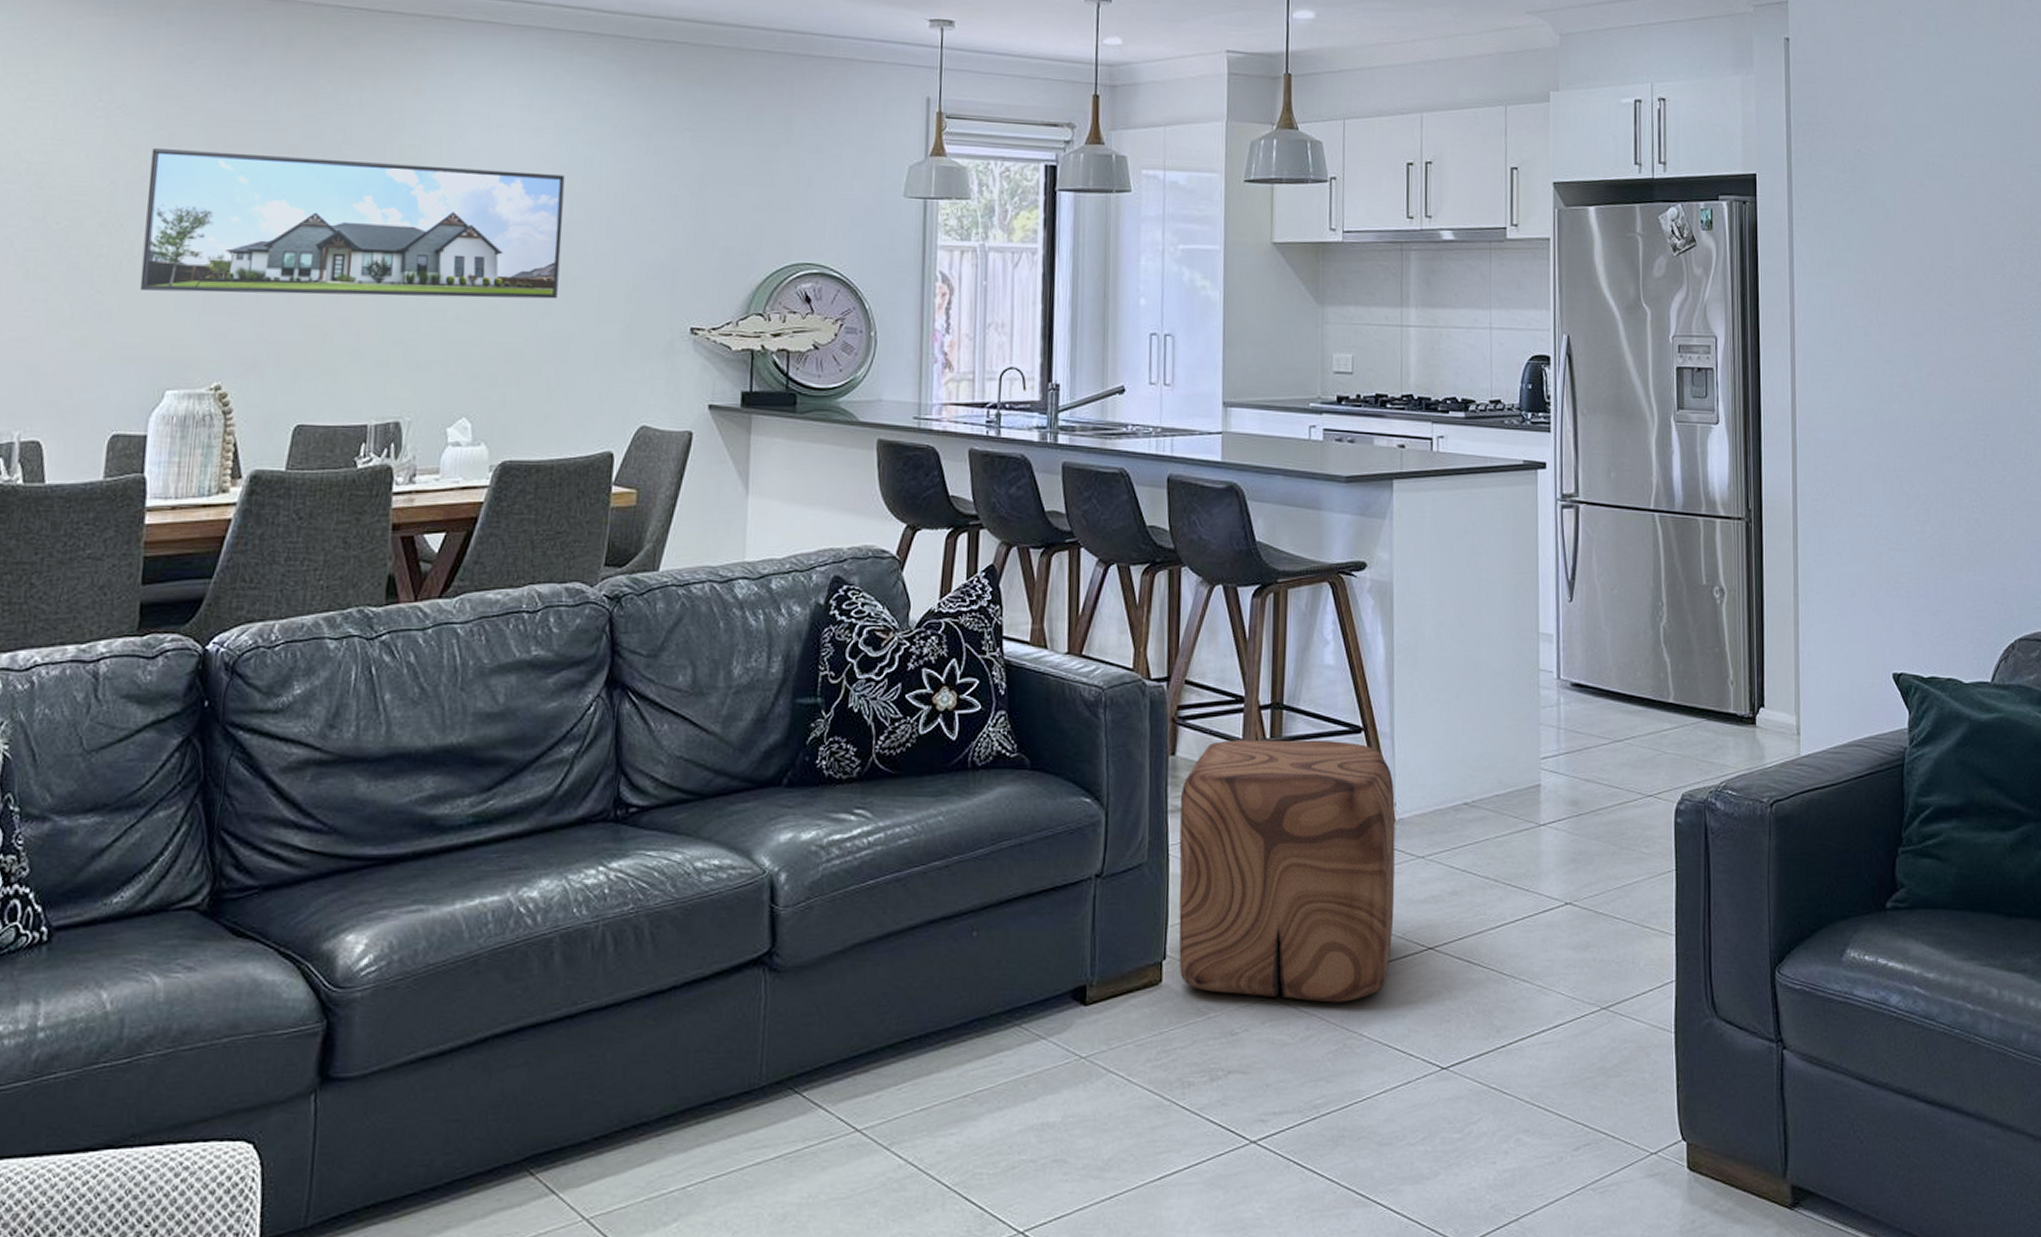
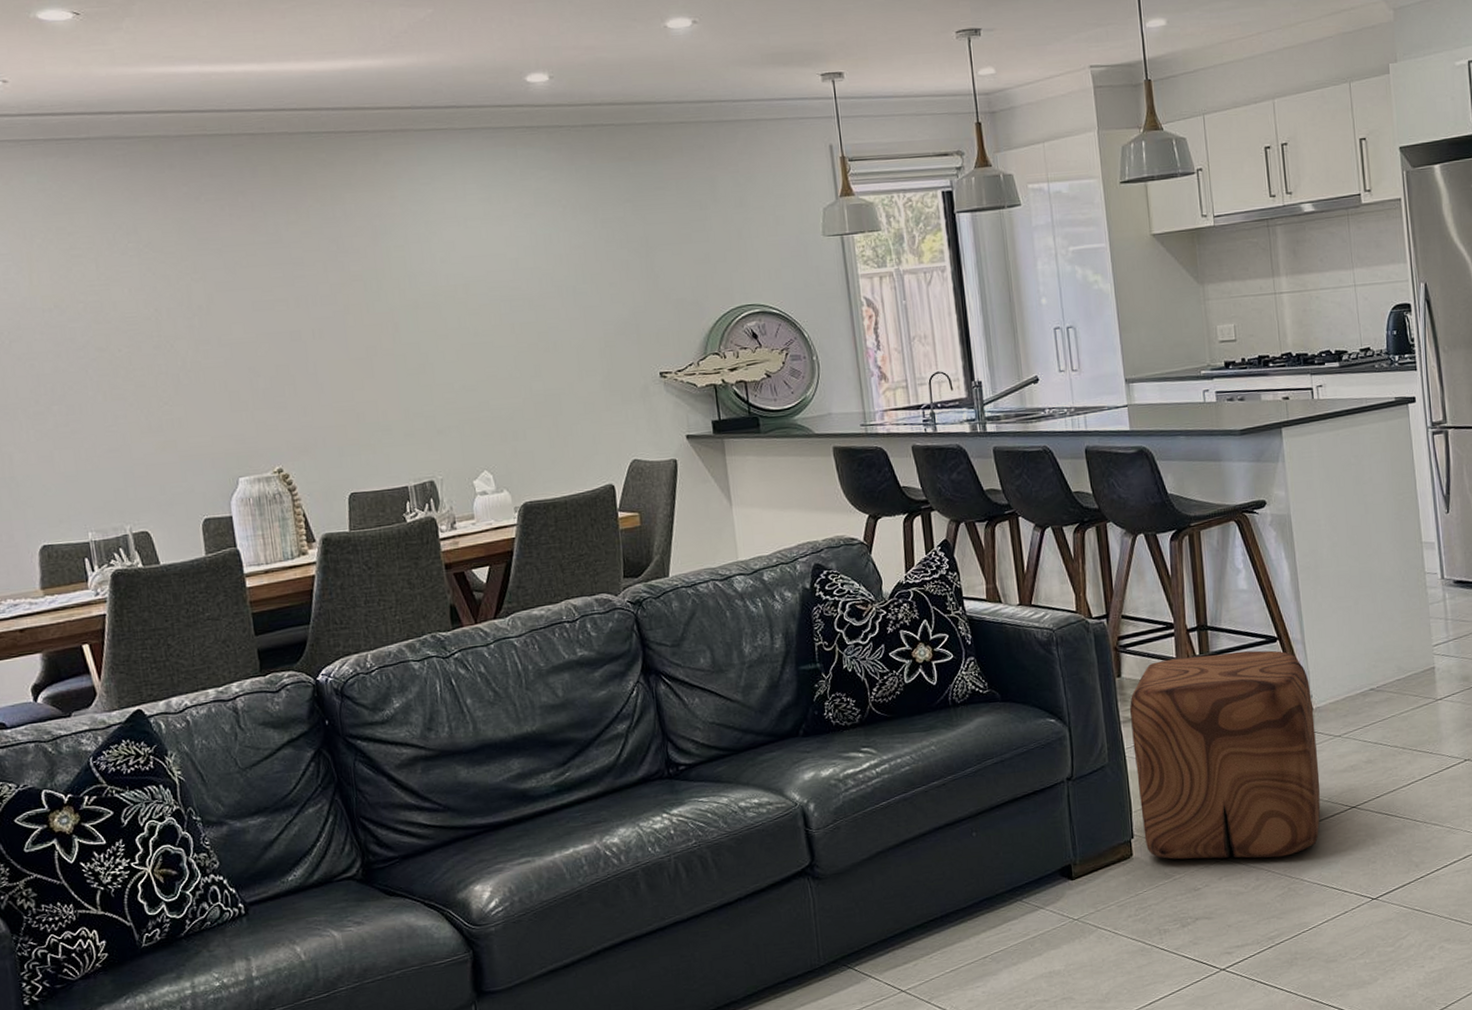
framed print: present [139,148,565,299] -> none [182,255,543,398]

